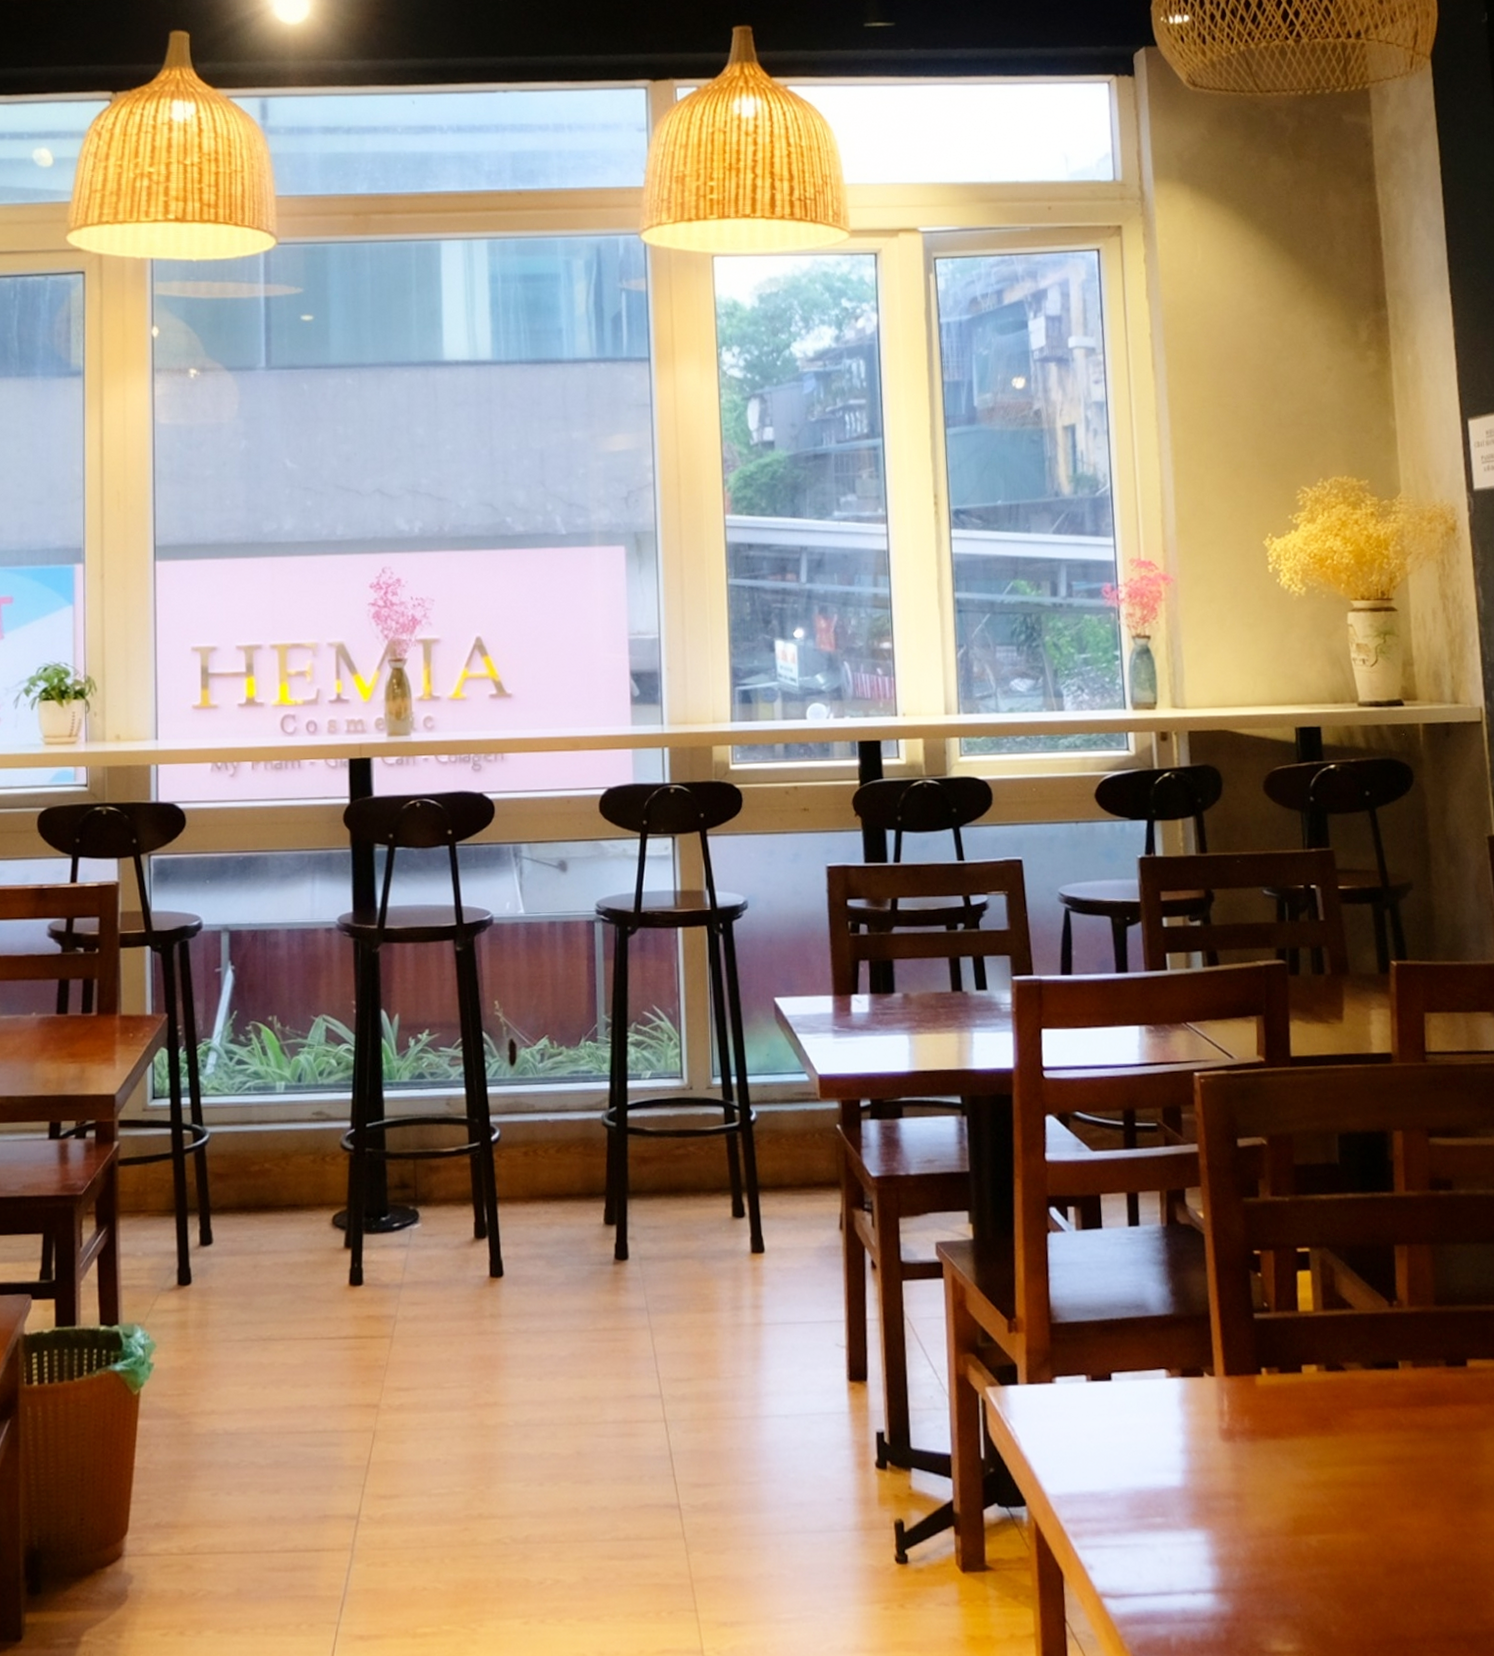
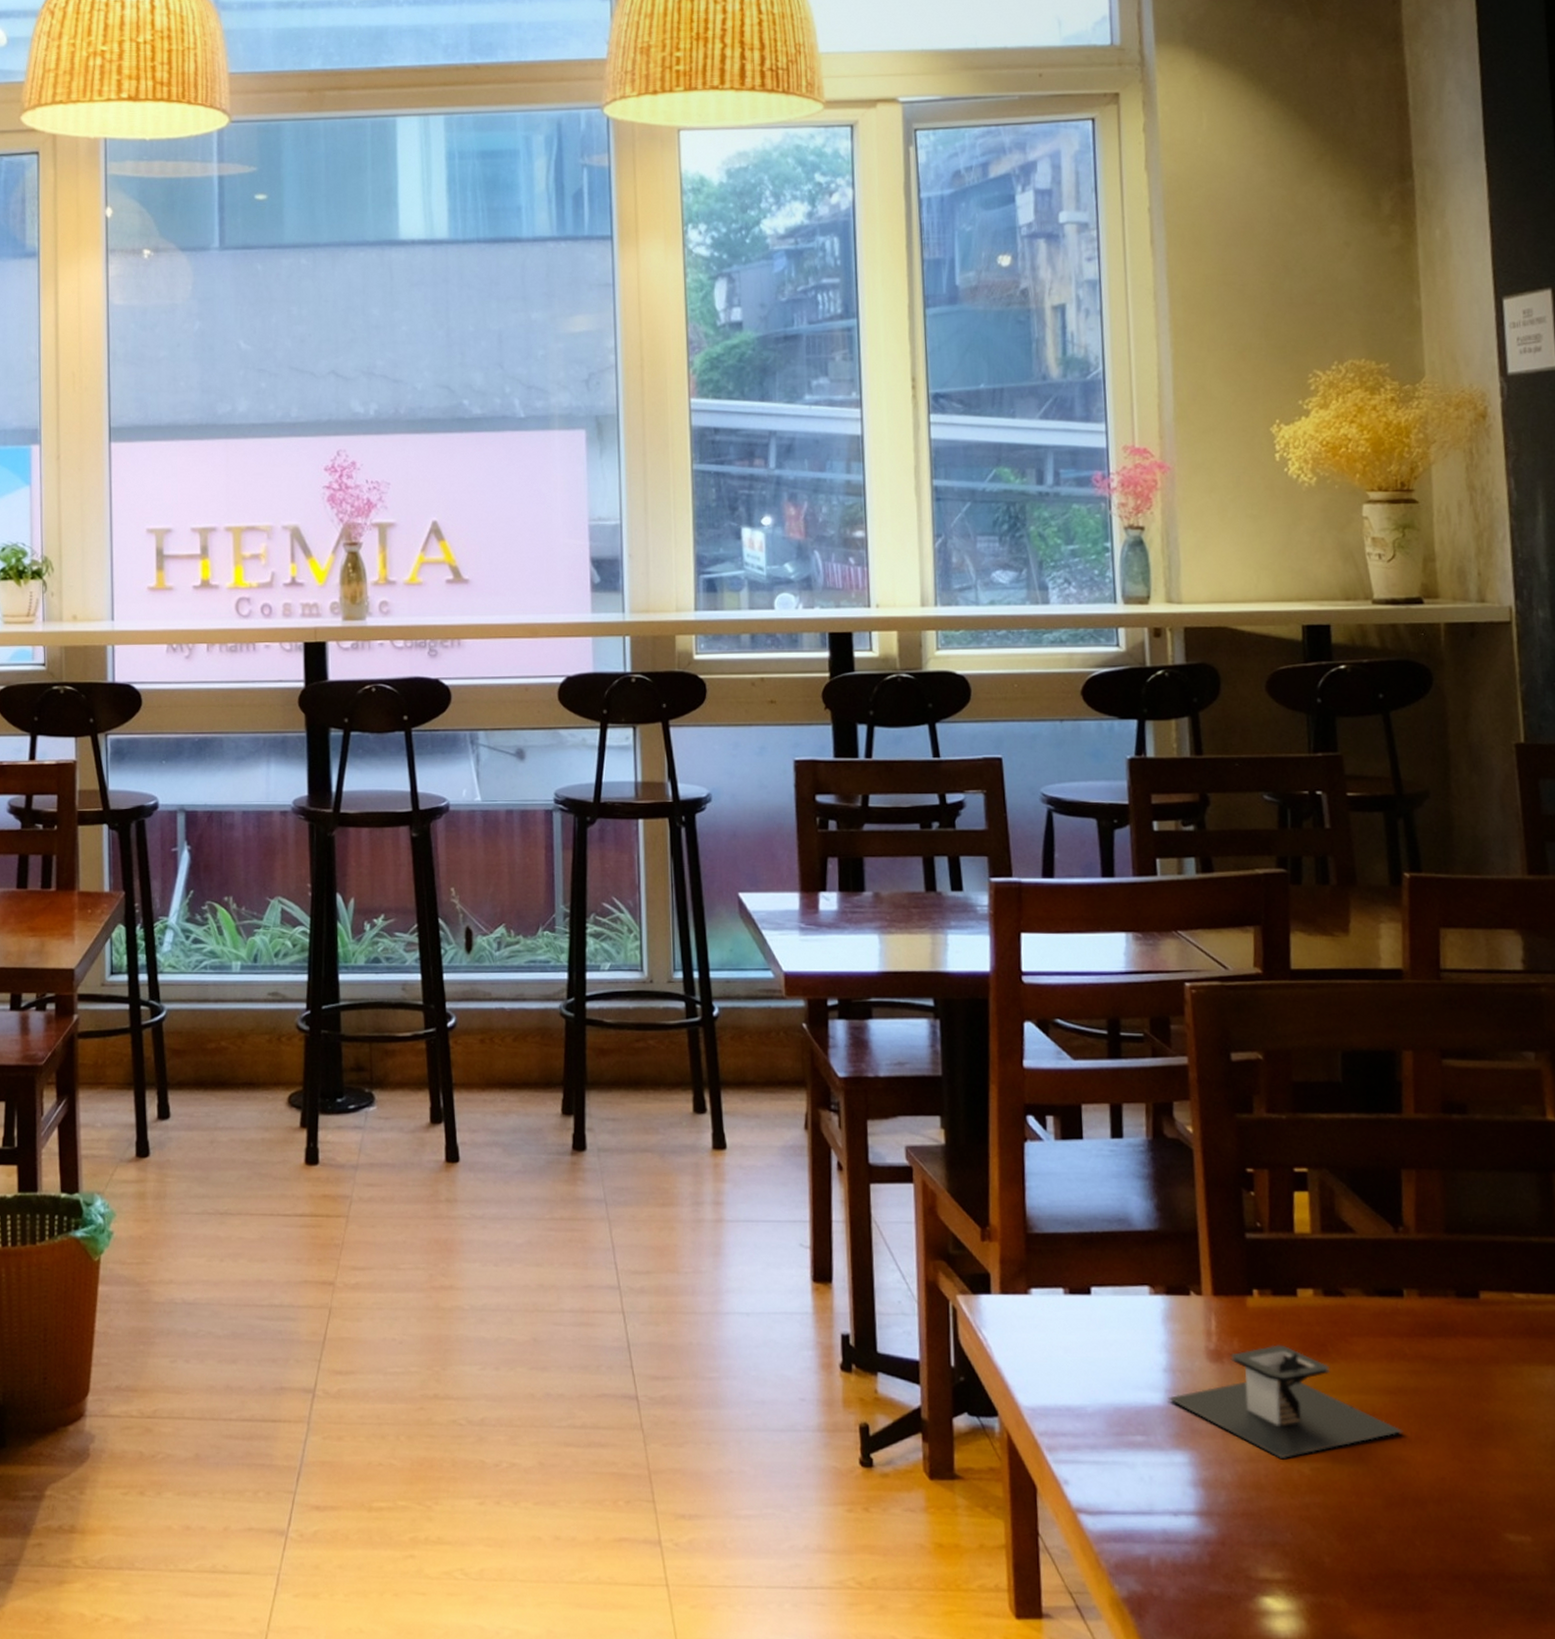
architectural model: none [1184,1421,1401,1532] -> present [1167,1345,1404,1458]

